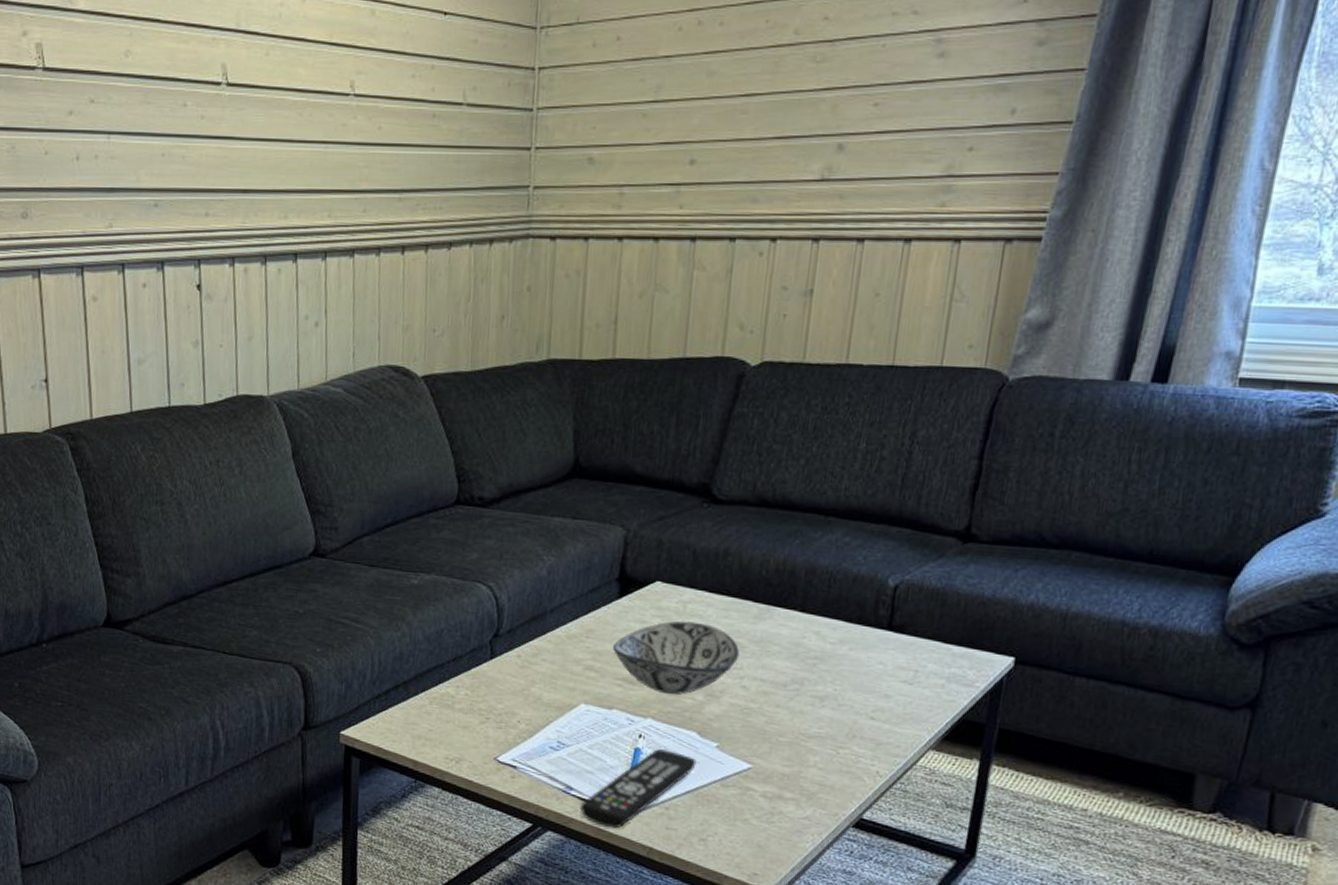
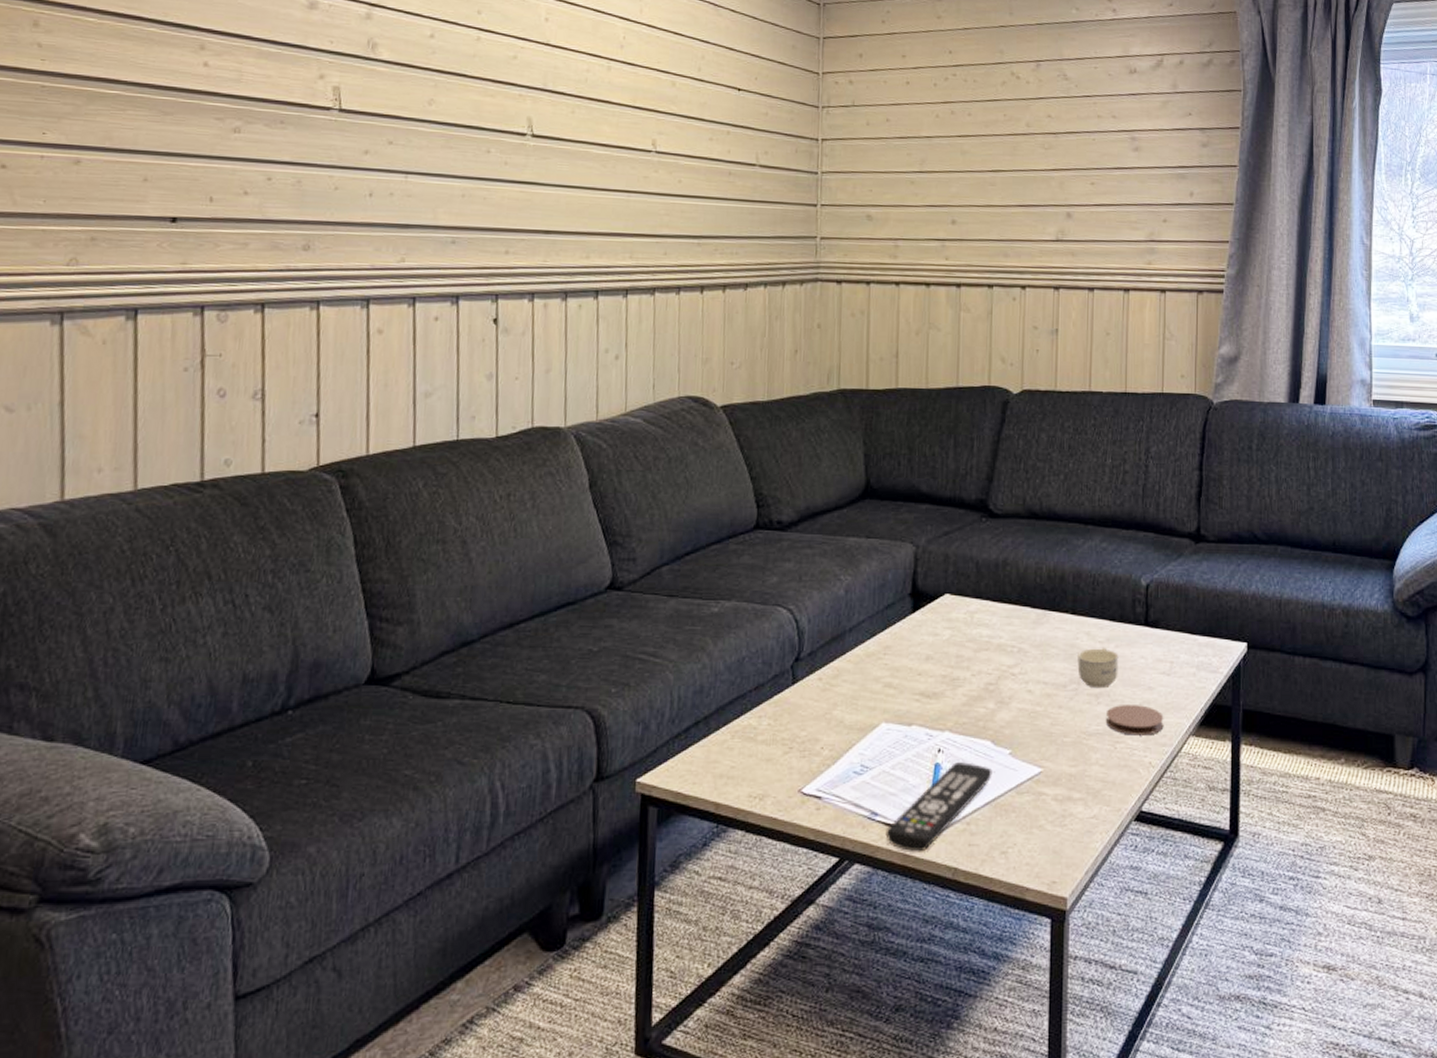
decorative bowl: present [613,620,740,695] -> none [909,631,1024,704]
cup: none [801,648,852,692] -> present [1077,647,1119,689]
coaster: none [830,710,900,744] -> present [1107,705,1164,736]

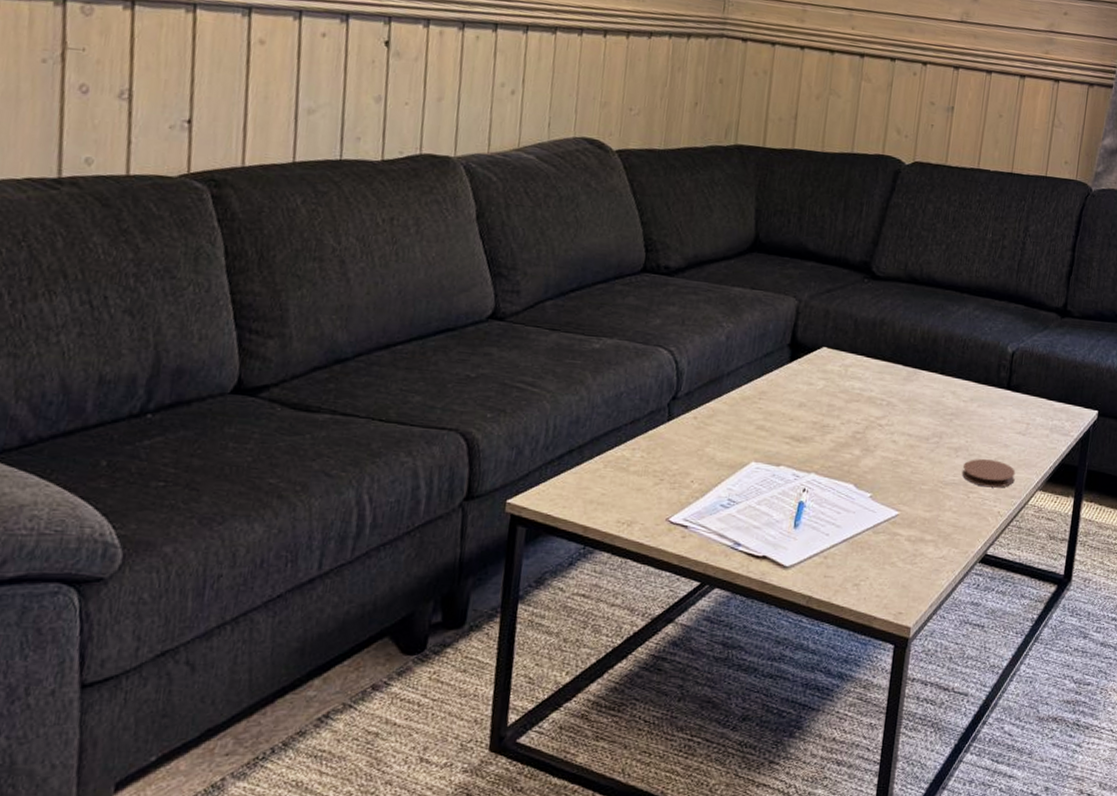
remote control: present [885,762,993,852] -> none [746,502,853,581]
cup: present [1077,647,1119,689] -> none [941,406,980,444]

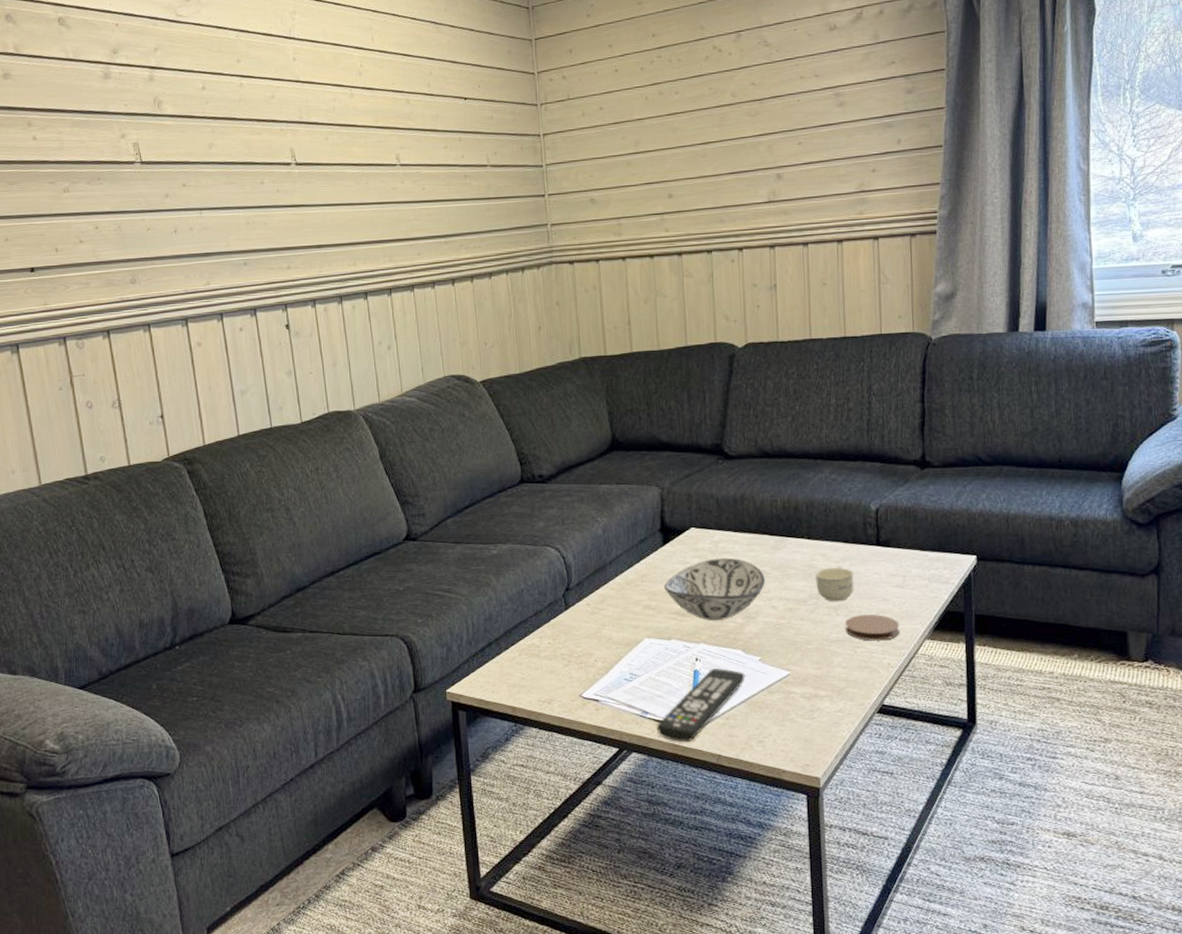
remote control: none [746,502,853,581] -> present [656,668,745,743]
decorative bowl: none [783,382,892,450] -> present [664,557,766,620]
cup: none [941,406,980,444] -> present [815,566,854,602]

